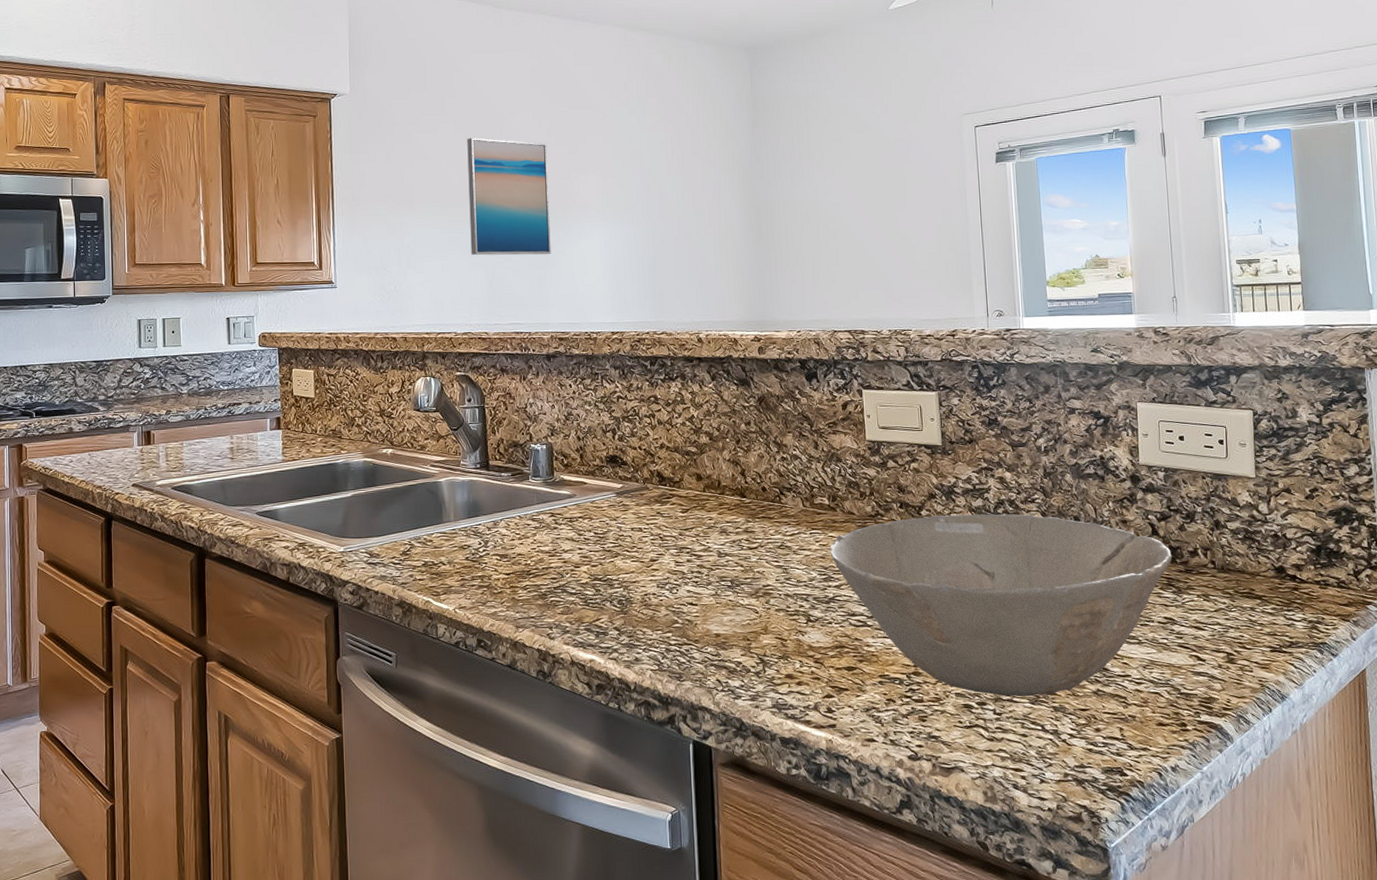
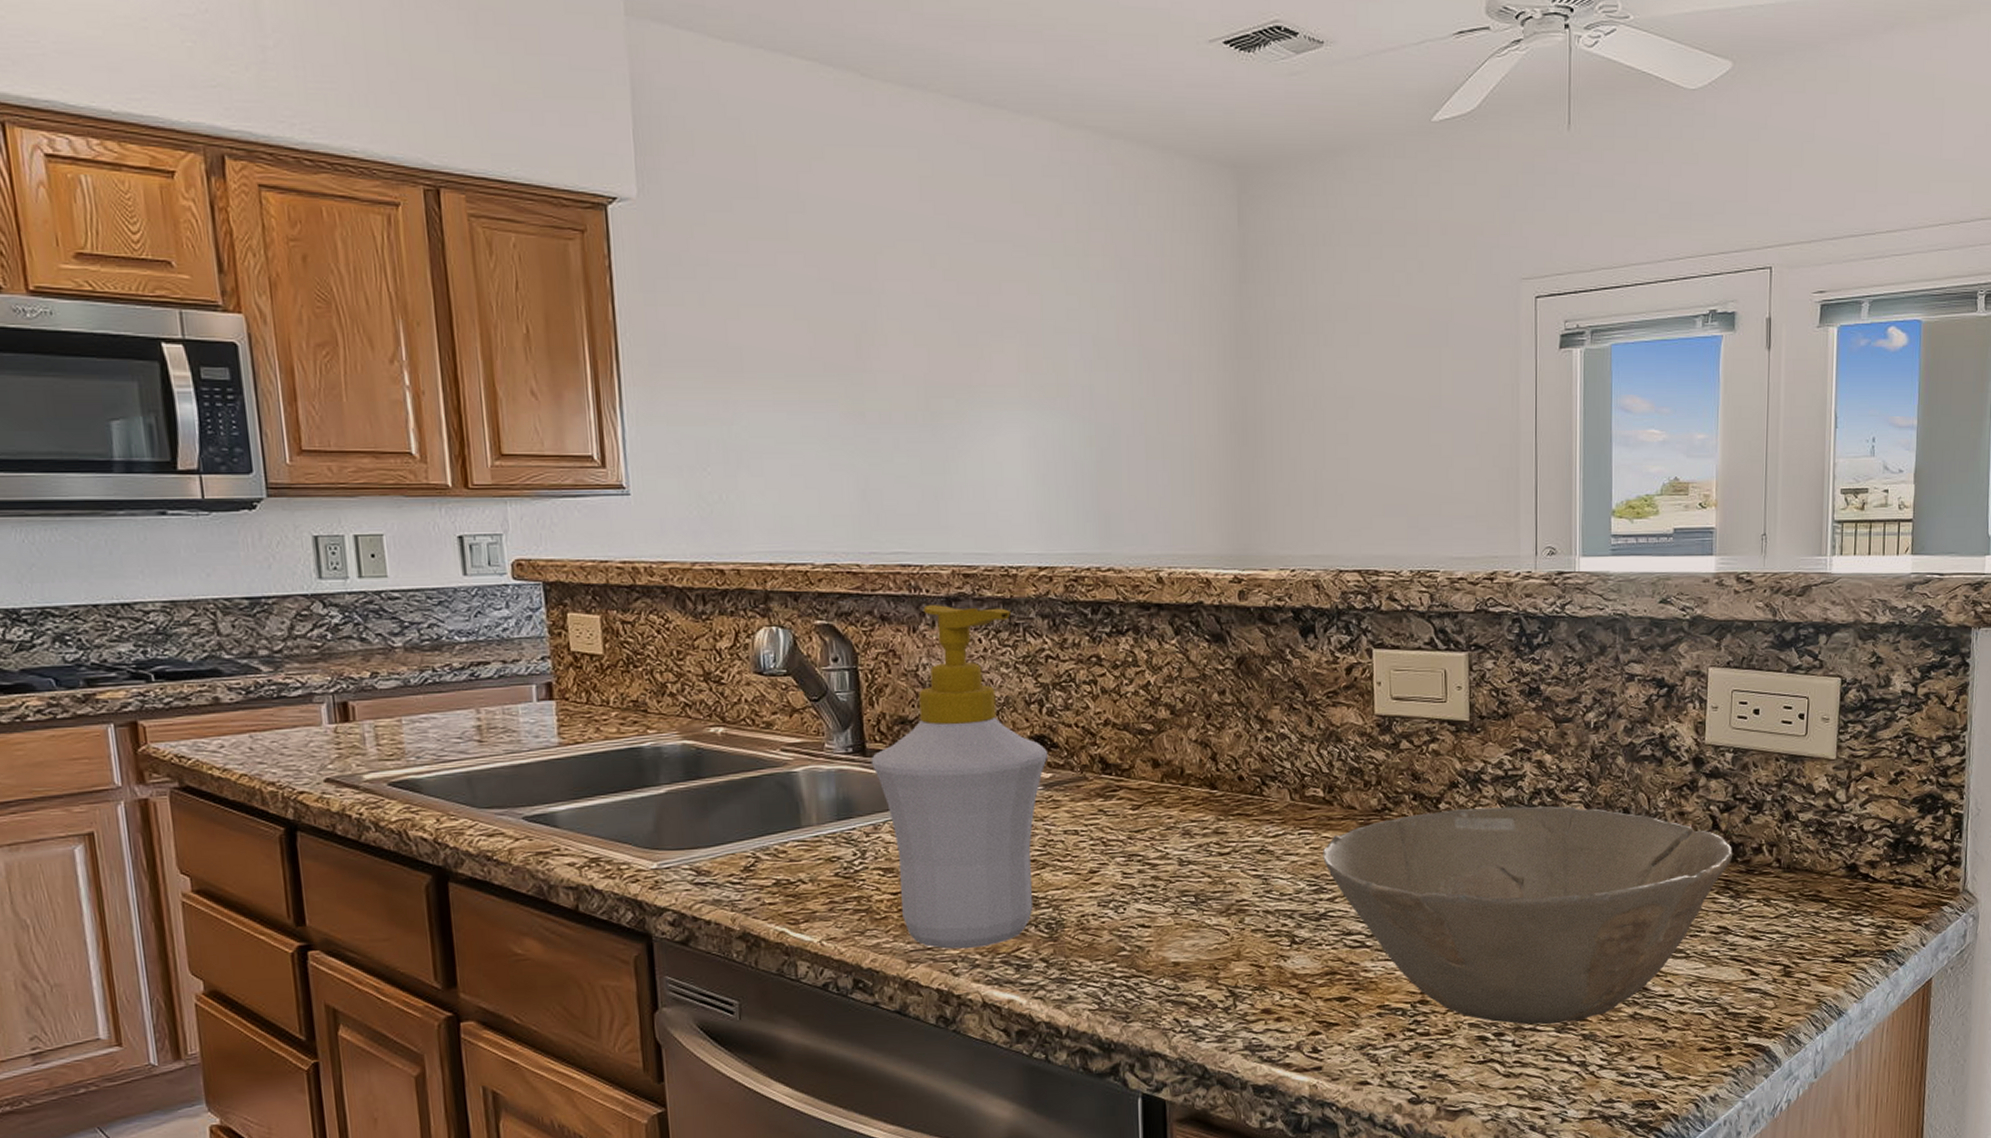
wall art: present [467,138,551,256] -> none [823,277,951,456]
soap bottle: none [492,360,620,619] -> present [870,605,1049,949]

